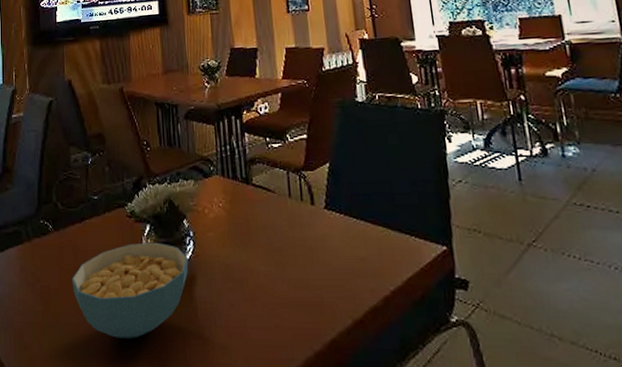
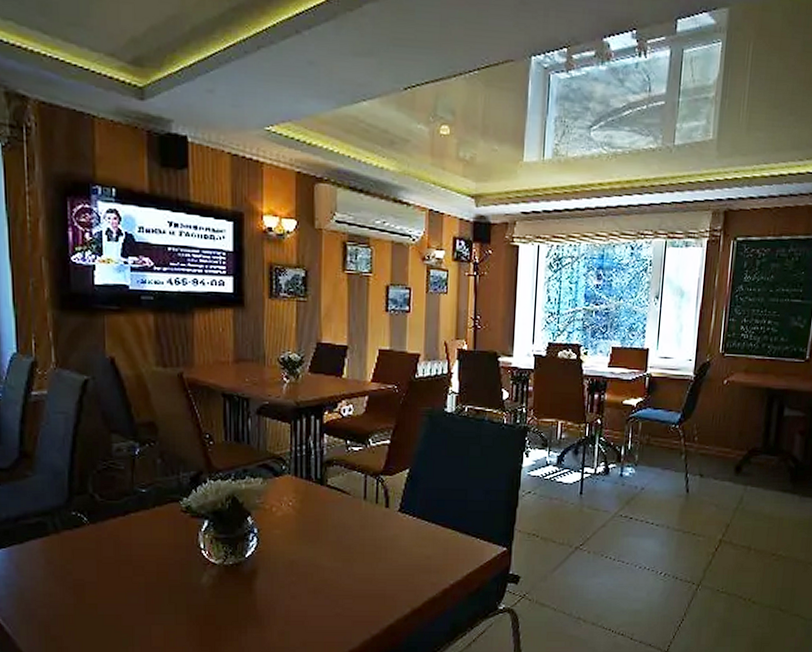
cereal bowl: present [71,242,189,339] -> none [112,537,250,628]

